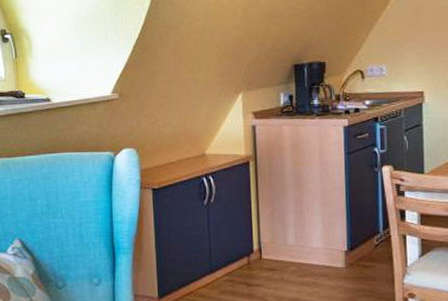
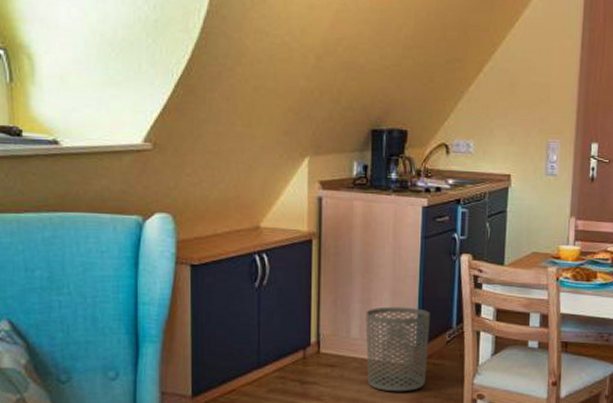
waste bin: none [300,215,359,292] -> present [365,306,430,392]

